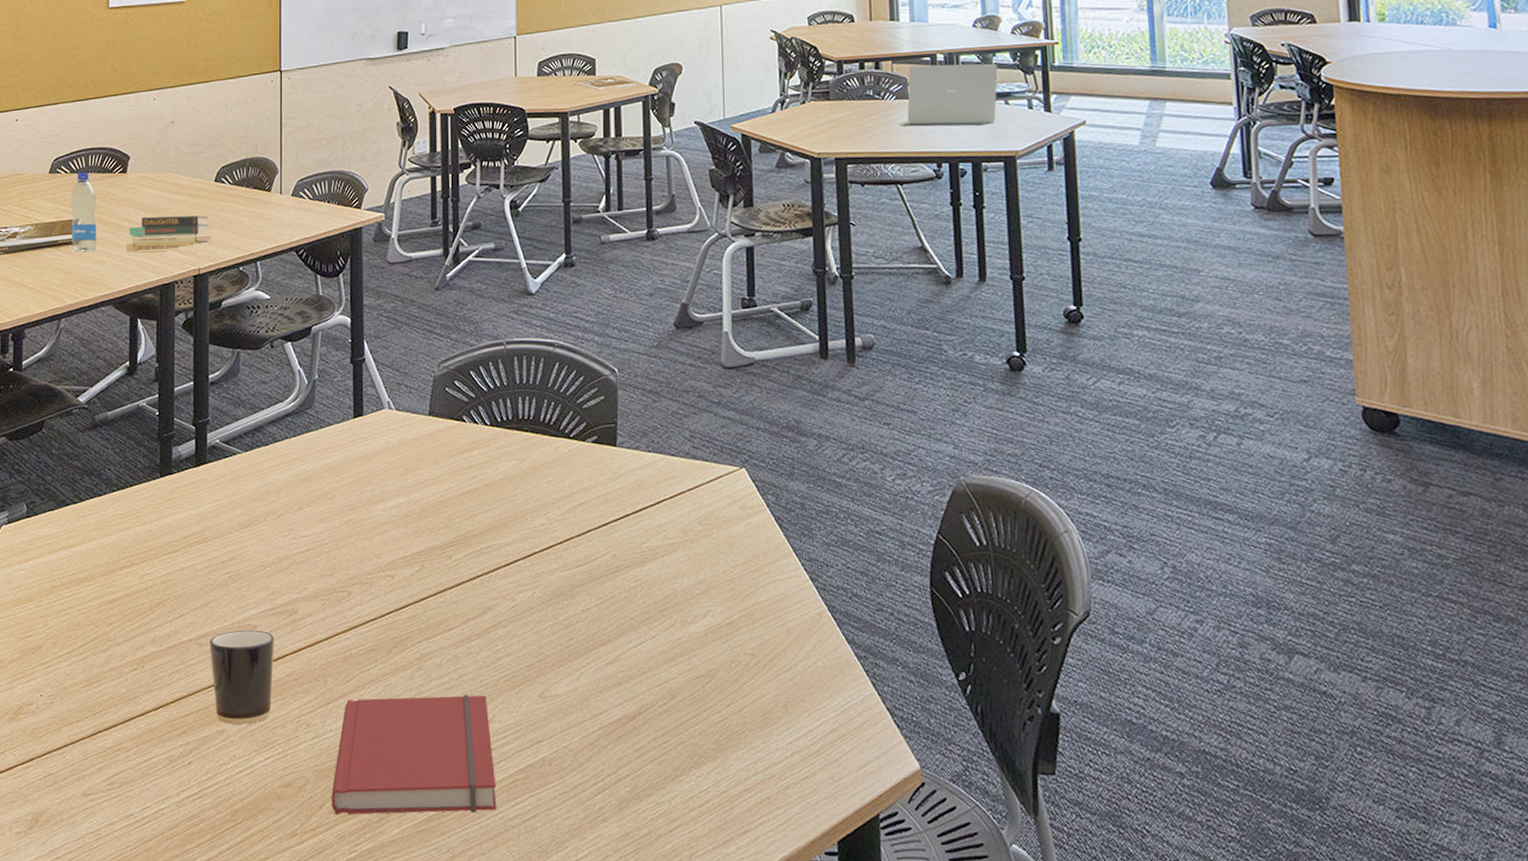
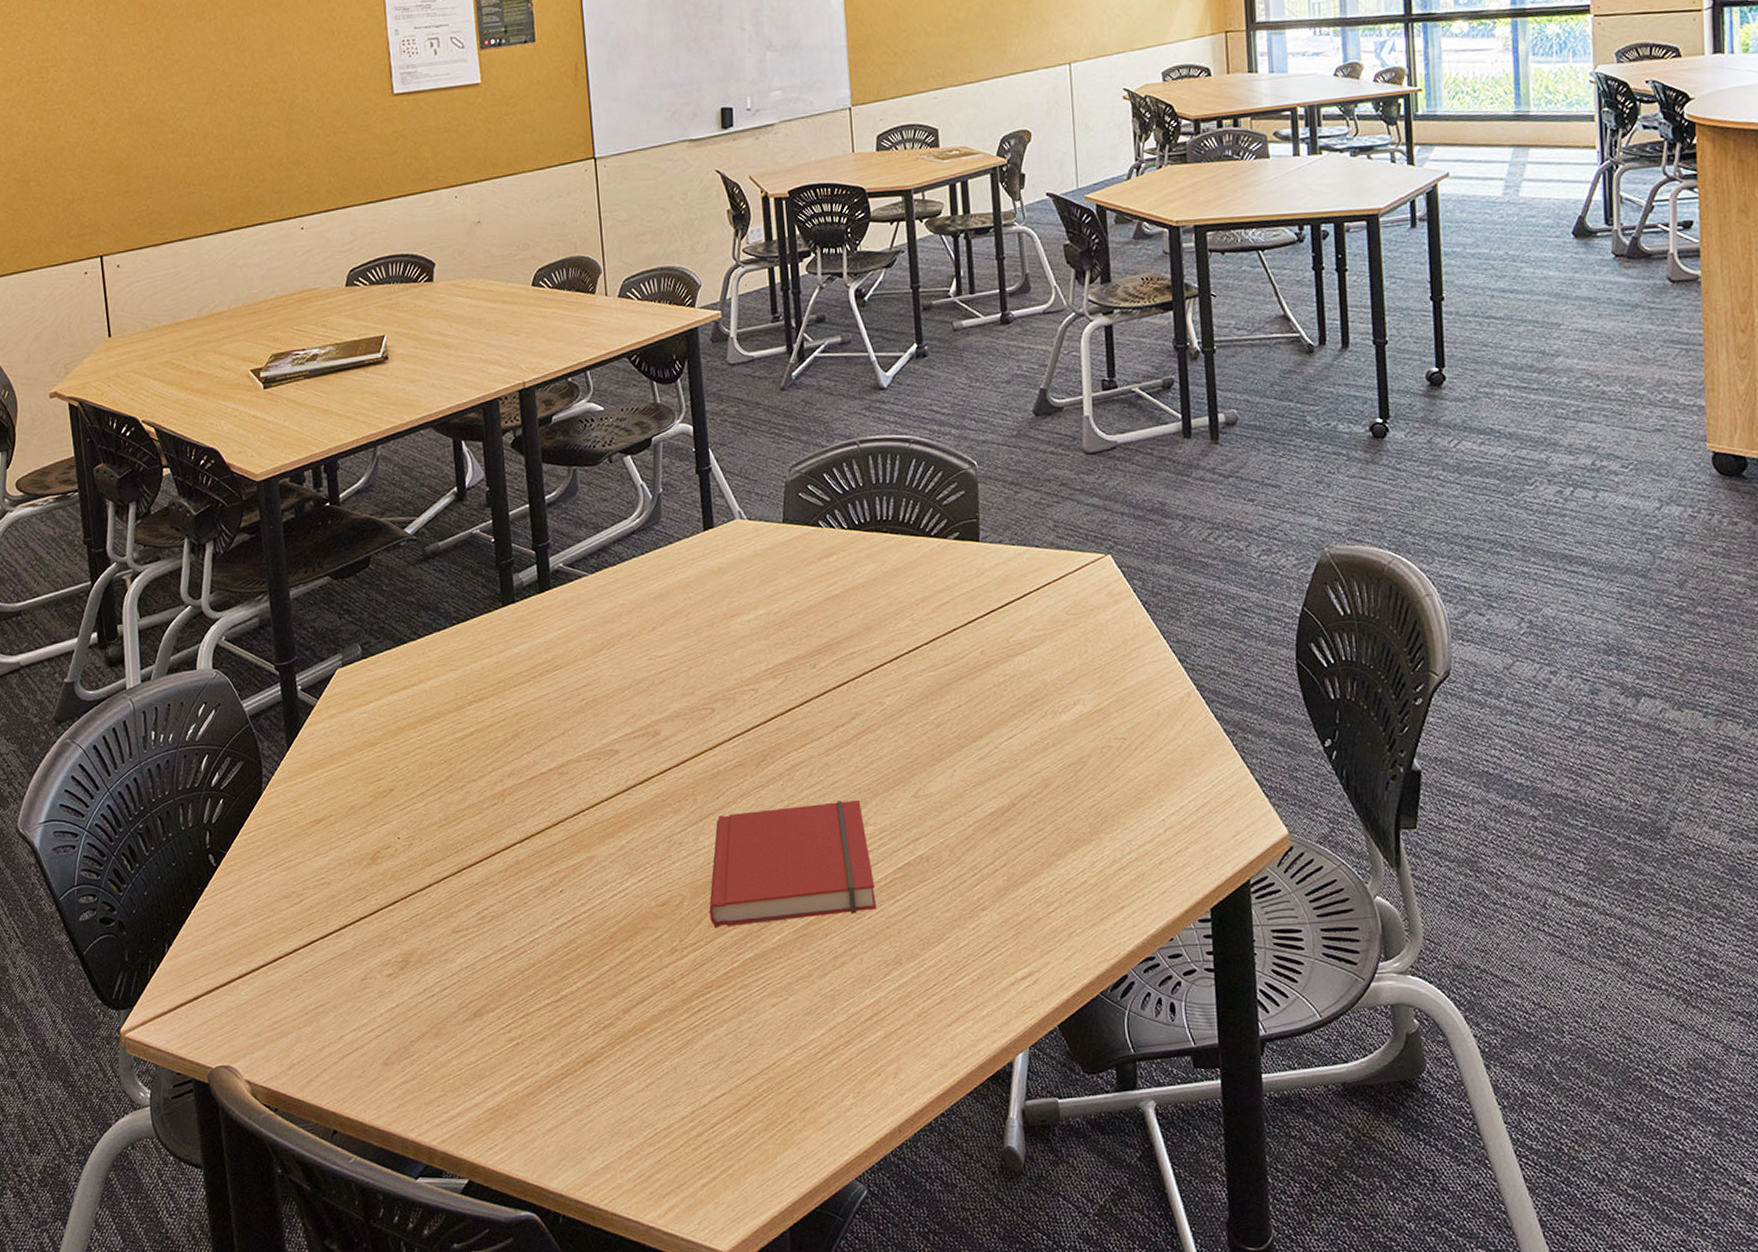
bottle: present [71,172,97,253] -> none [373,282,408,373]
books: present [126,215,214,253] -> none [441,324,536,370]
mug: present [209,629,275,724] -> none [571,754,641,850]
laptop: present [898,63,998,127] -> none [1258,115,1360,189]

